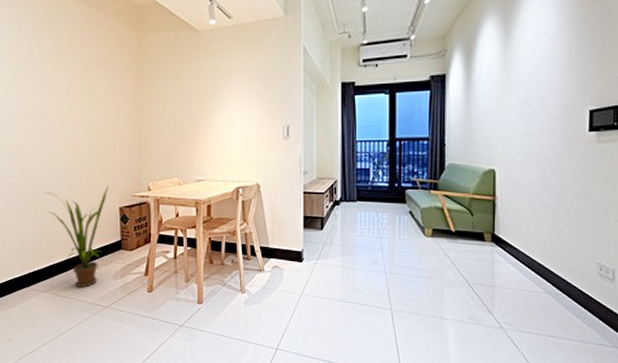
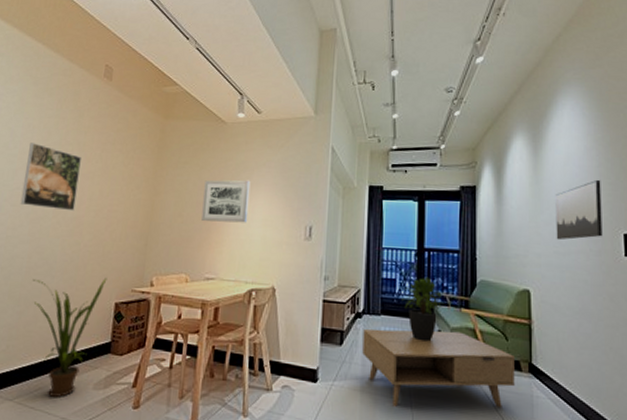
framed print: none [17,67,70,129] -> present [20,143,82,211]
wall art: none [185,86,229,128] -> present [201,180,251,223]
coffee table: none [341,211,479,277] -> present [362,328,515,407]
potted plant: none [375,164,414,221] -> present [402,276,443,342]
wall art: none [522,57,571,121] -> present [555,179,603,240]

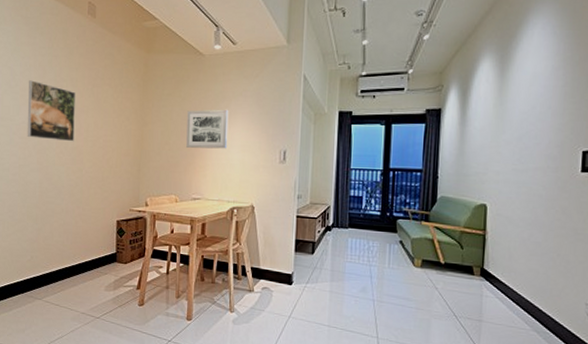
house plant: present [32,277,108,397] -> none [45,199,108,297]
coffee table: present [362,328,515,407] -> none [331,240,468,305]
potted plant: present [402,276,443,342] -> none [367,194,405,251]
wall art: present [555,179,603,240] -> none [515,99,565,159]

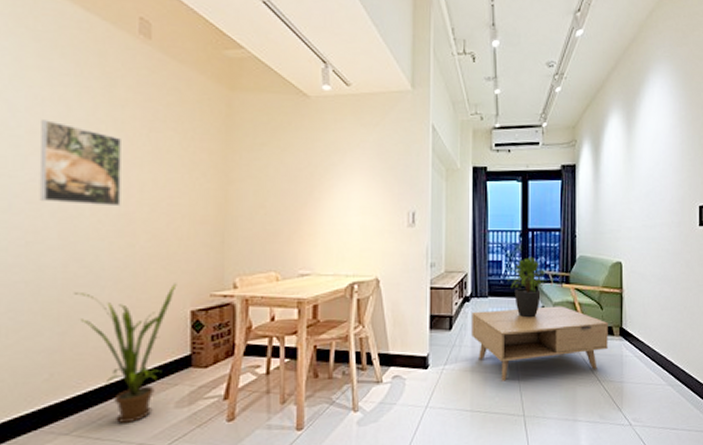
house plant: none [45,199,108,297] -> present [73,283,177,423]
wall art: present [186,109,229,149] -> none [289,163,344,212]
coffee table: none [331,240,468,305] -> present [472,306,608,381]
potted plant: none [367,194,405,251] -> present [508,256,546,318]

